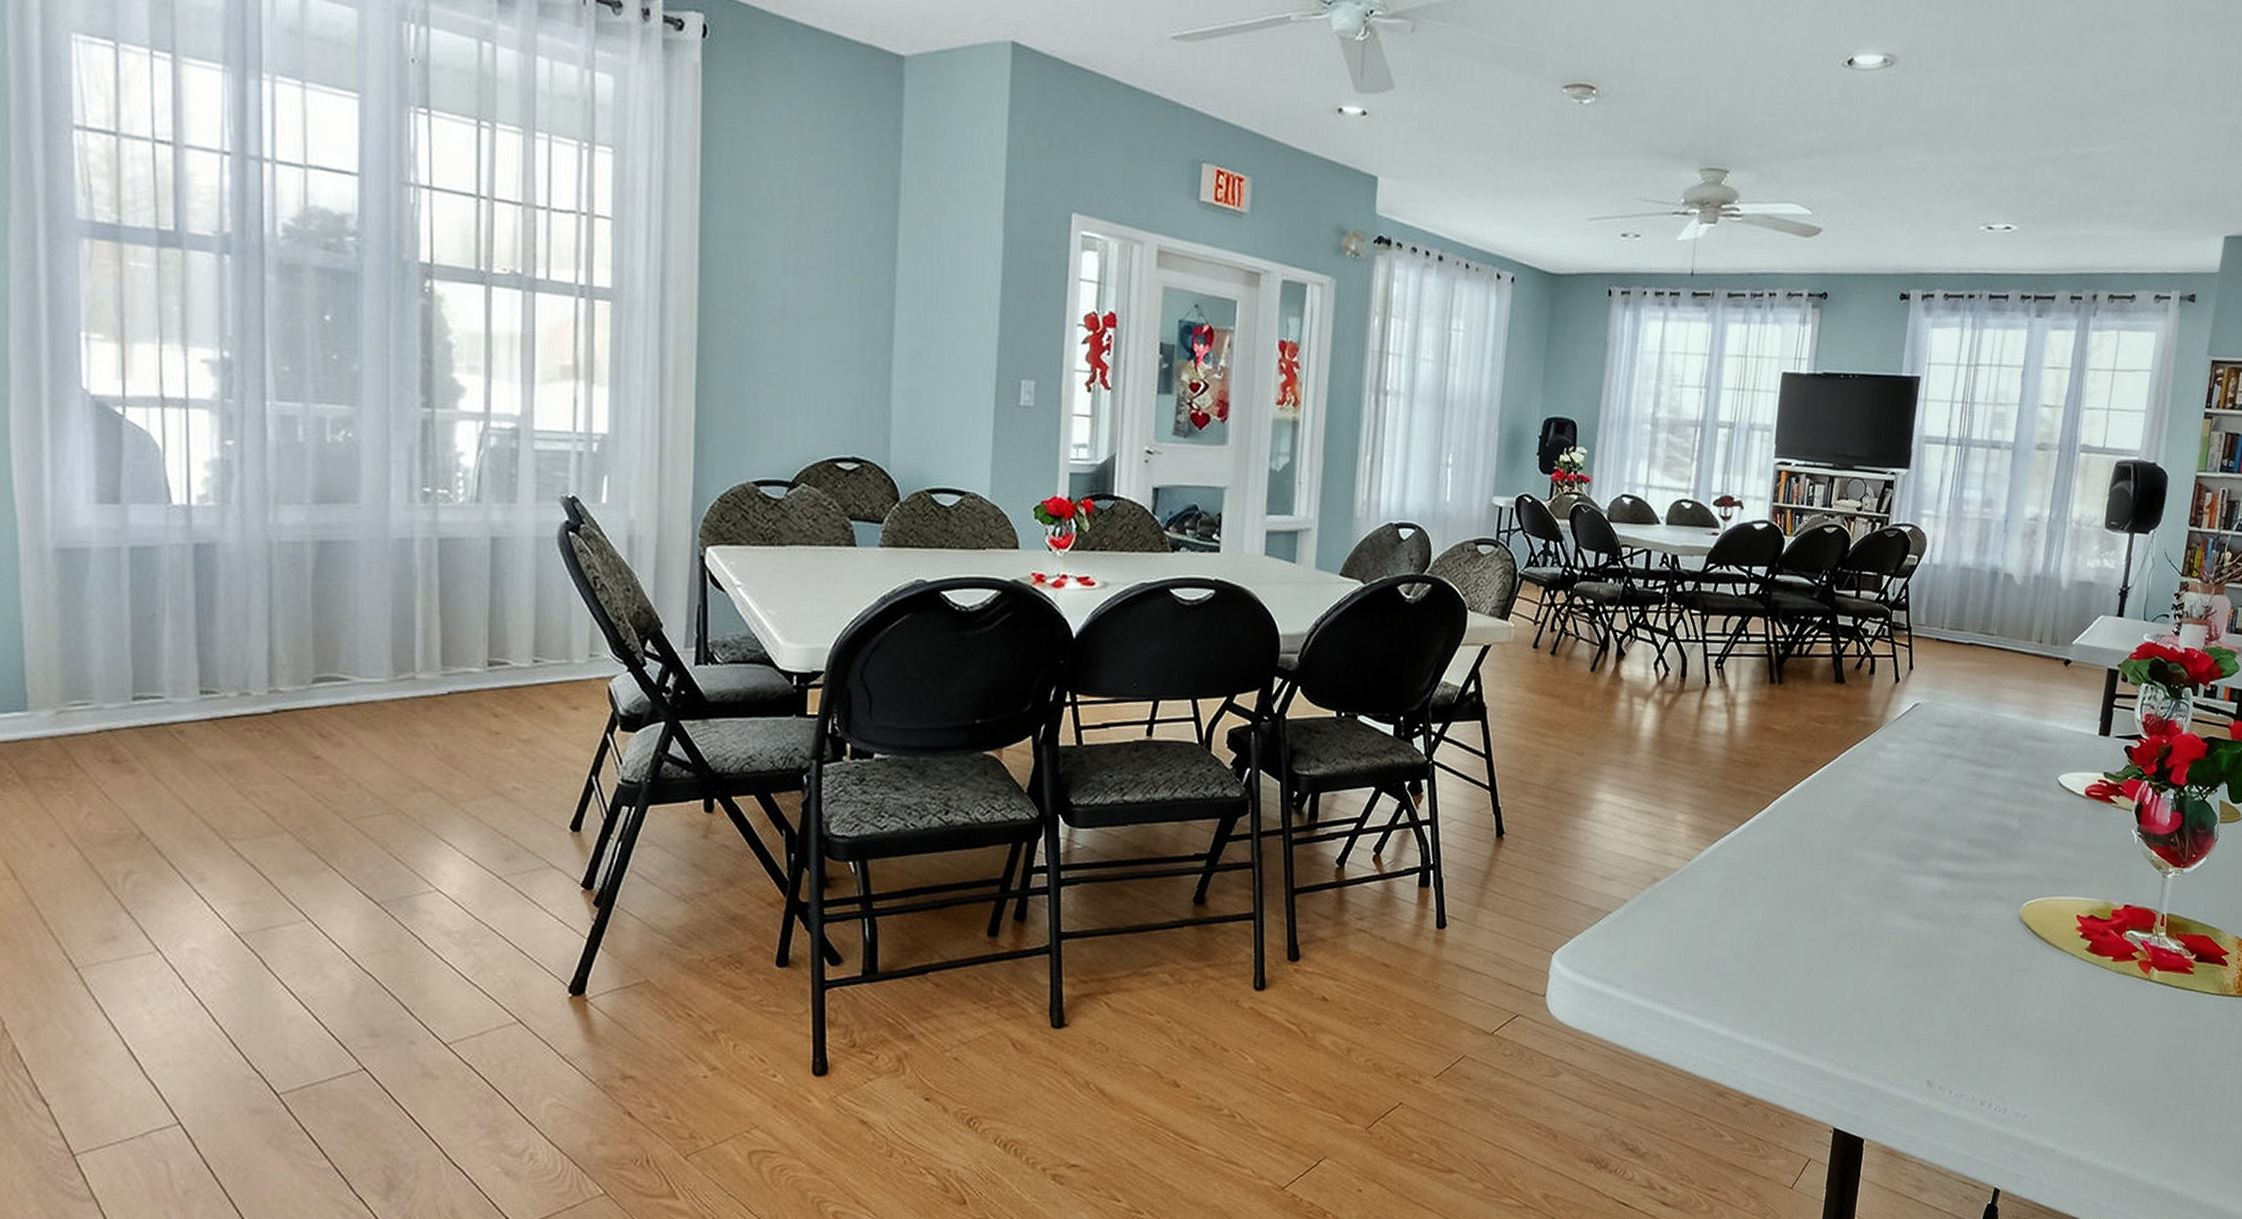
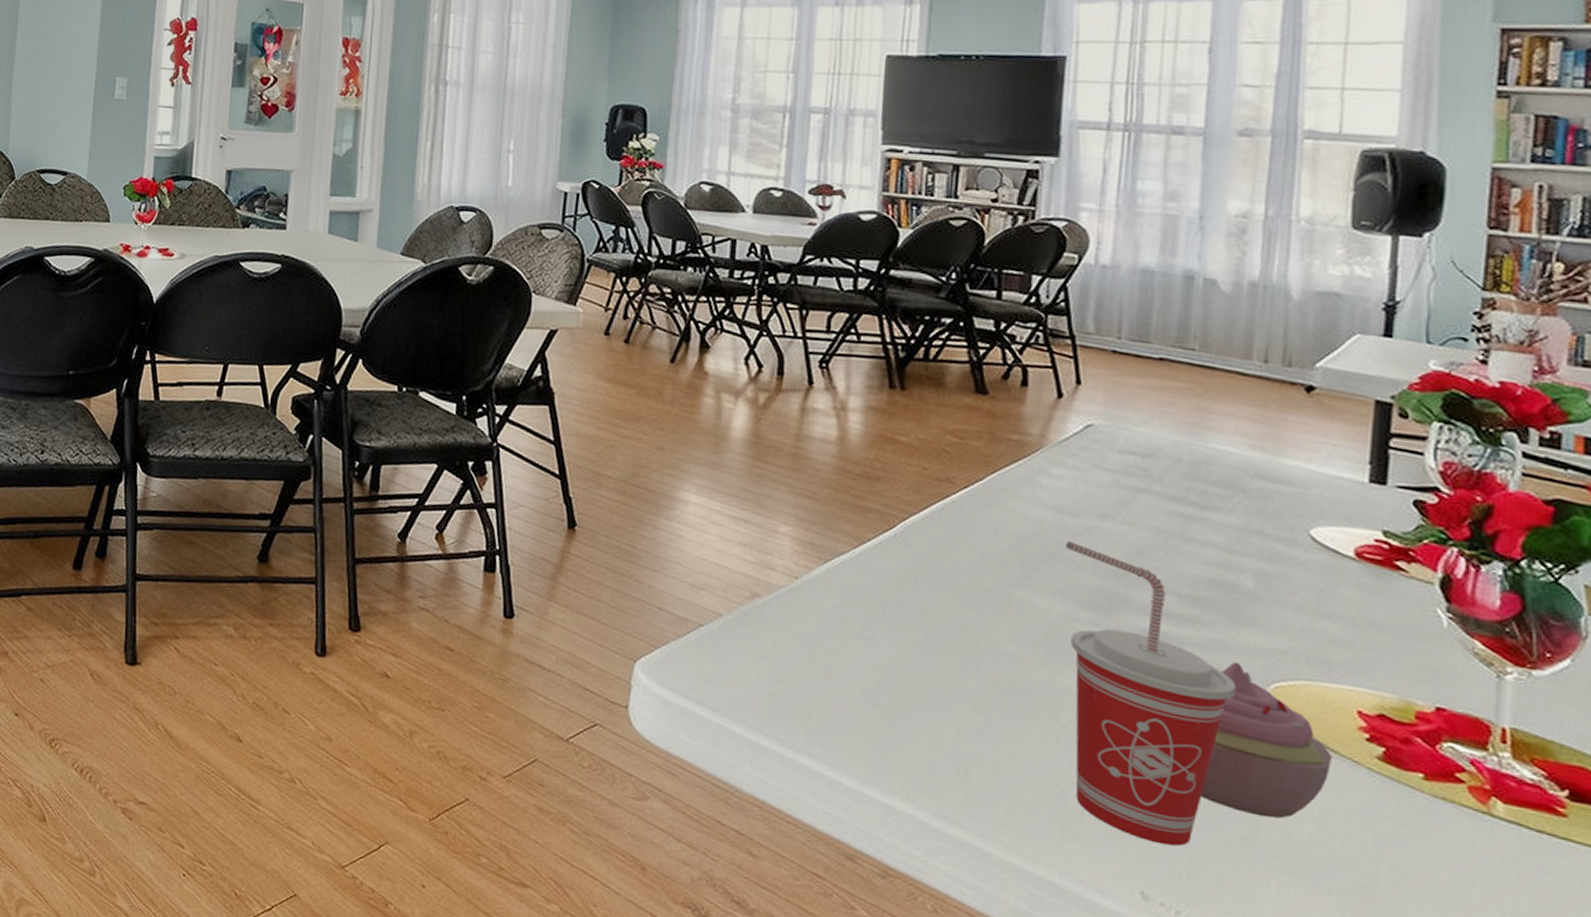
beverage cup: none [1888,804,2001,1041] -> present [1065,541,1236,847]
cupcake: none [1972,888,2058,1007] -> present [1200,662,1332,819]

